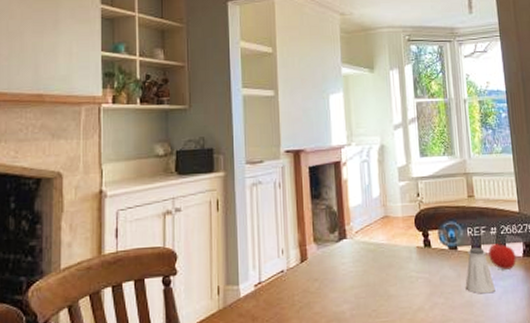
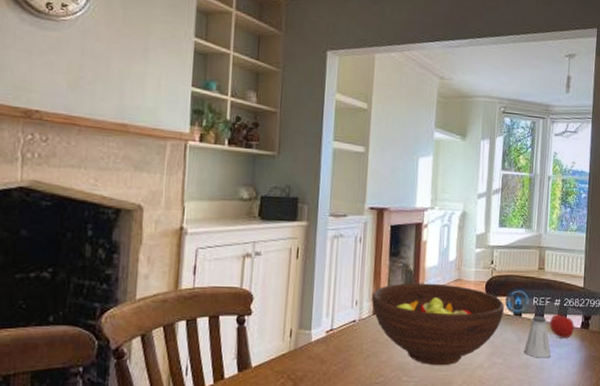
fruit bowl: none [298,223,438,313] -> present [372,282,505,366]

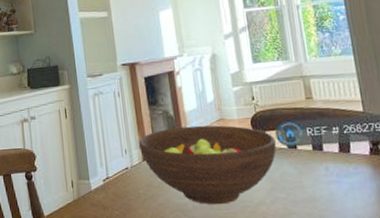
saltshaker: present [524,316,551,358] -> none [307,146,340,190]
apple: present [550,311,575,339] -> none [331,139,363,168]

